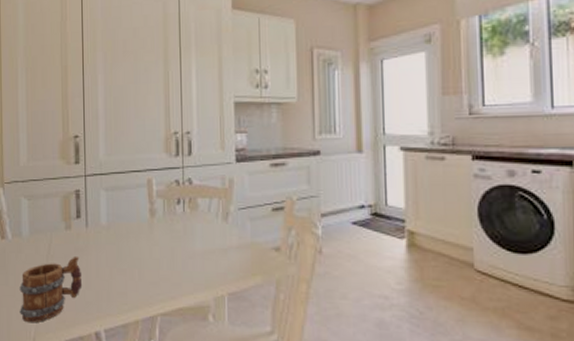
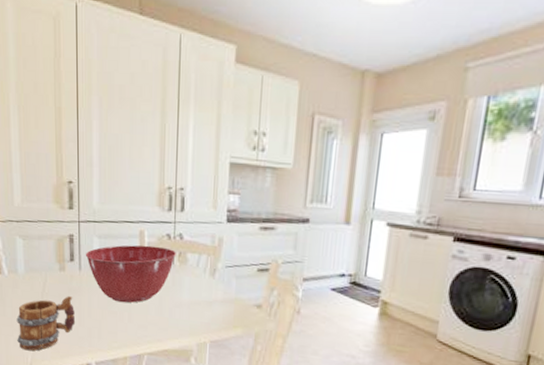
mixing bowl: none [92,194,186,259] -> present [85,245,176,303]

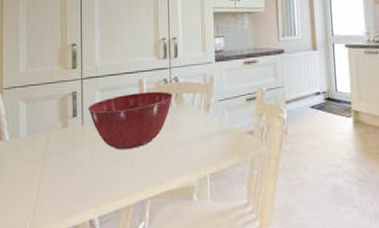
mug: present [16,296,76,351] -> none [16,152,78,218]

